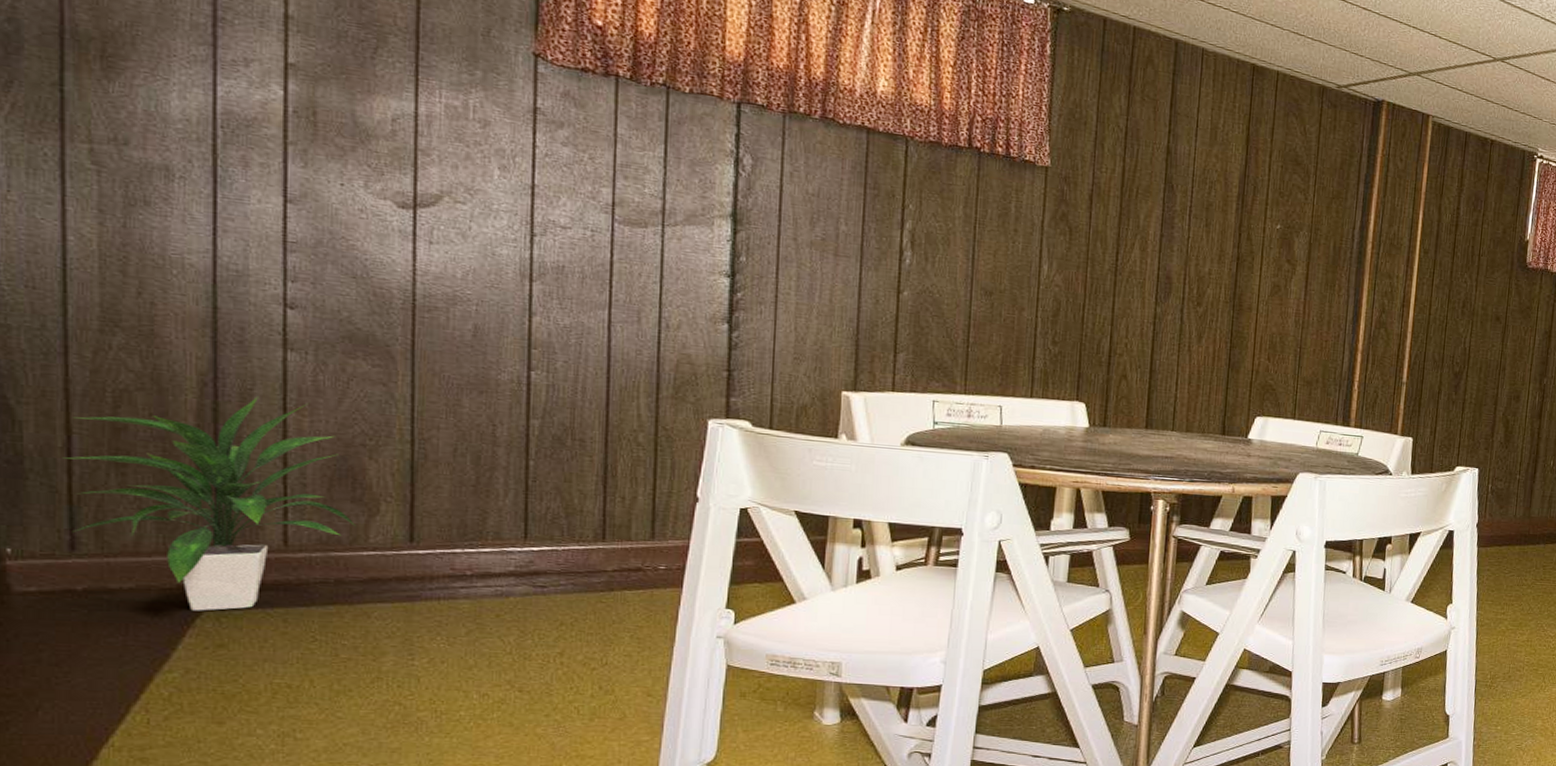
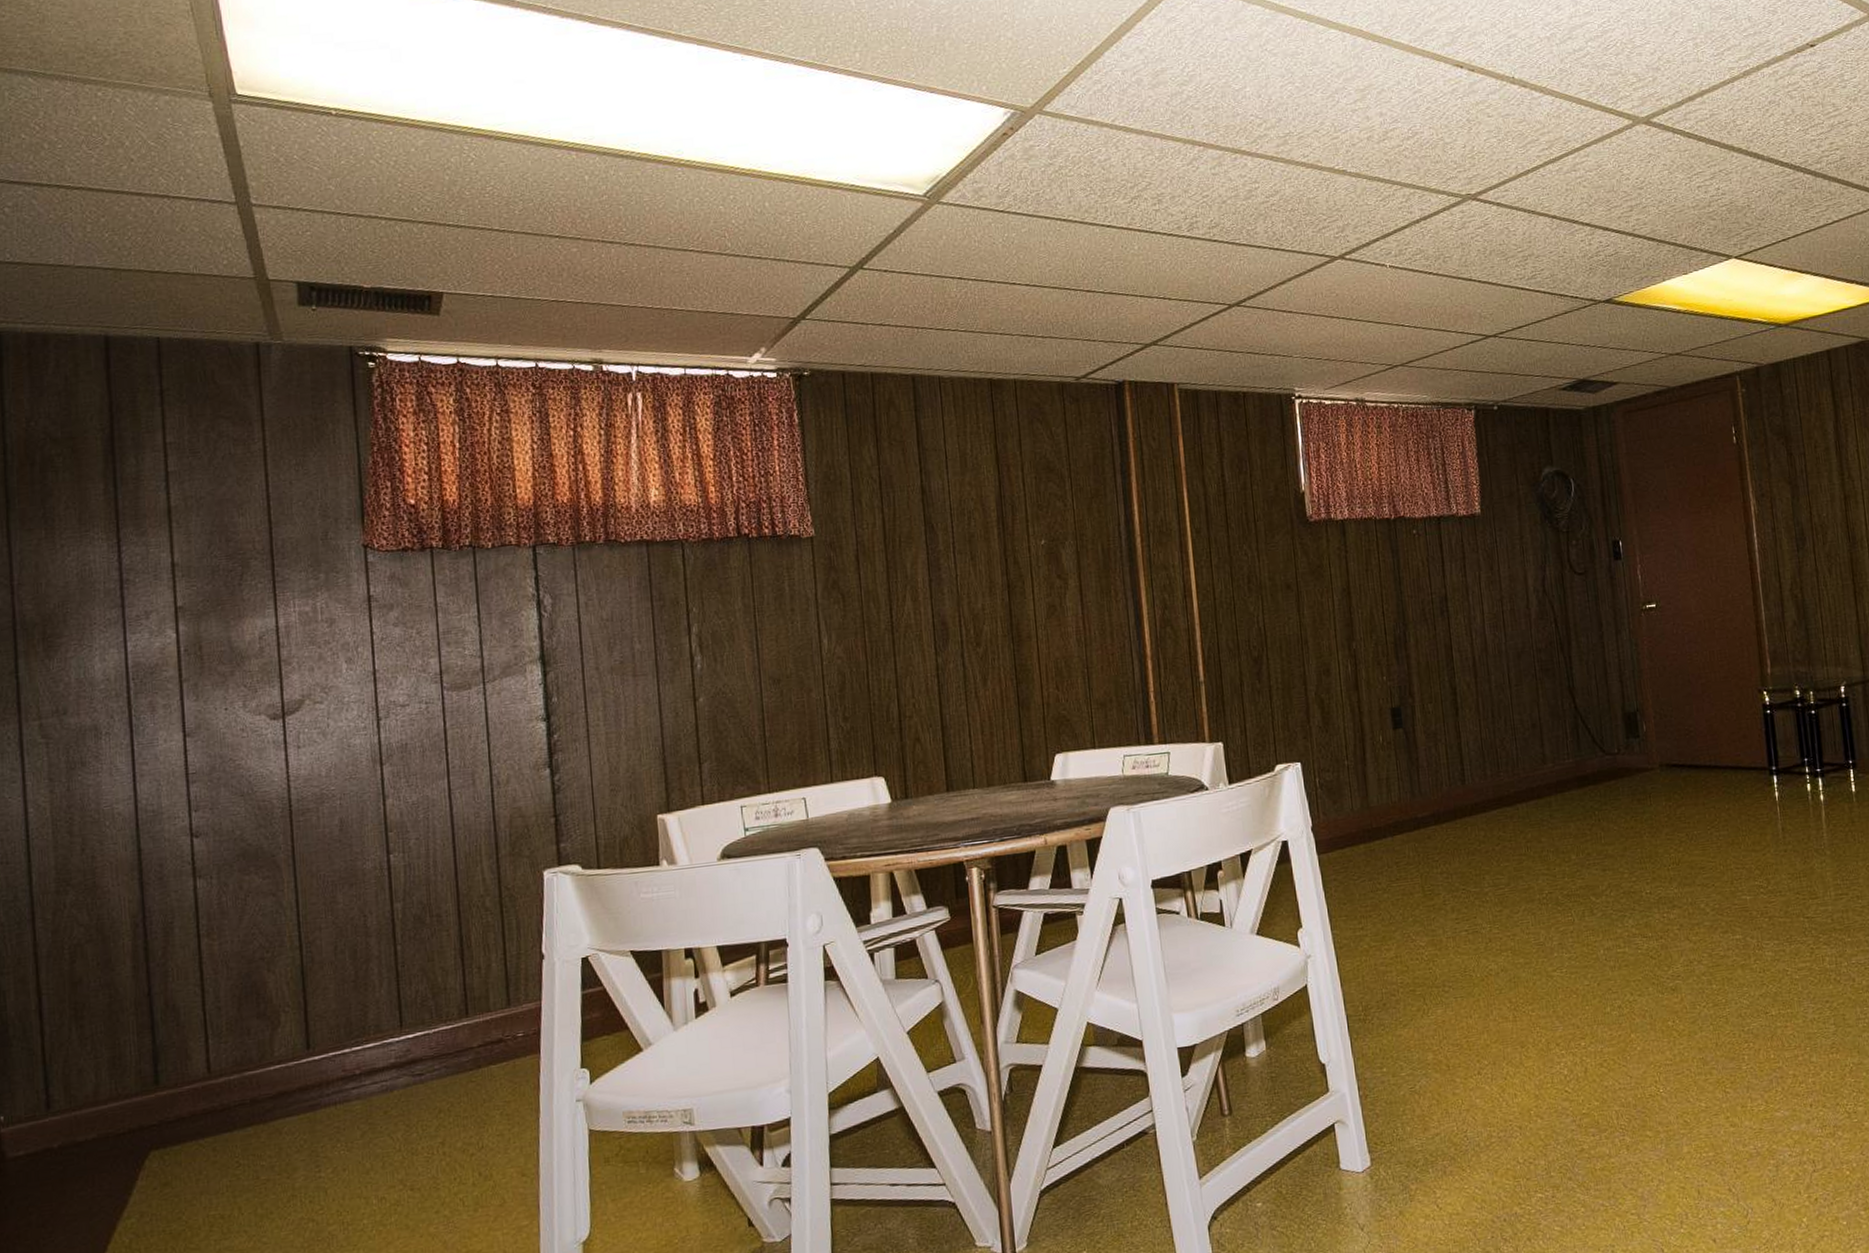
indoor plant: present [62,397,357,611] -> none [36,927,264,1153]

